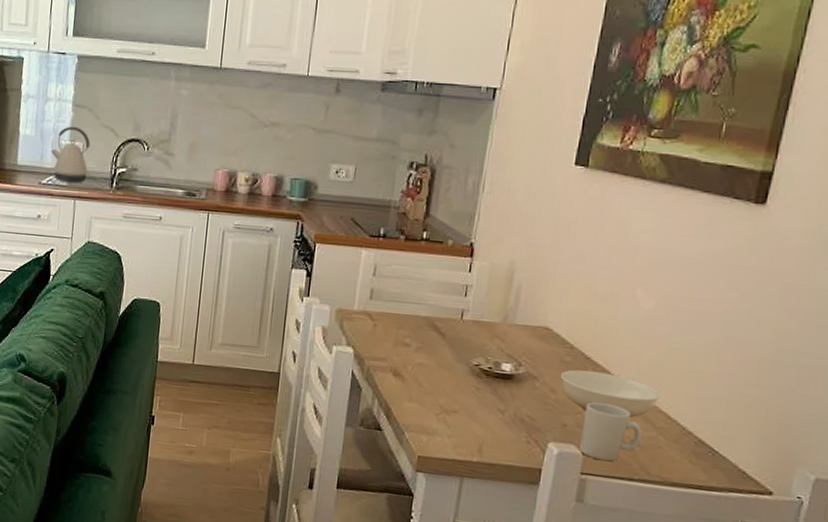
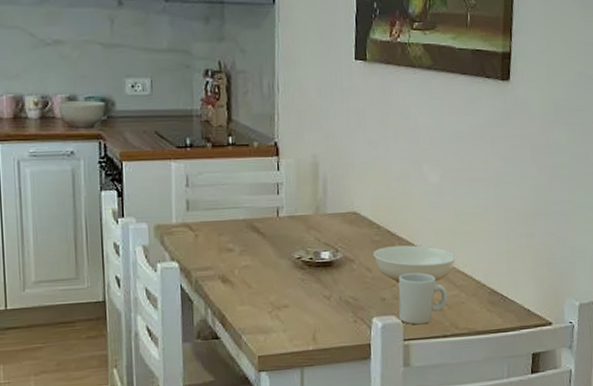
bowl: none [265,179,310,208] -> present [58,100,106,129]

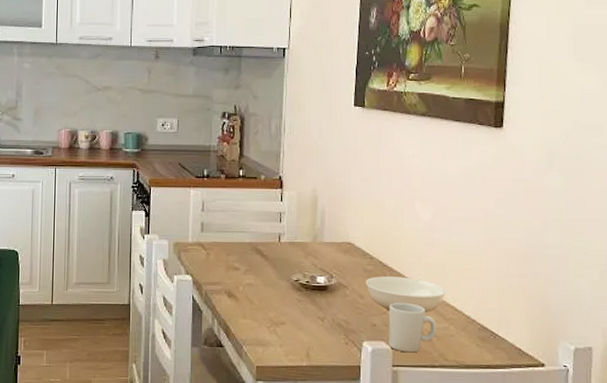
bowl: present [58,100,106,129] -> none [103,135,141,158]

